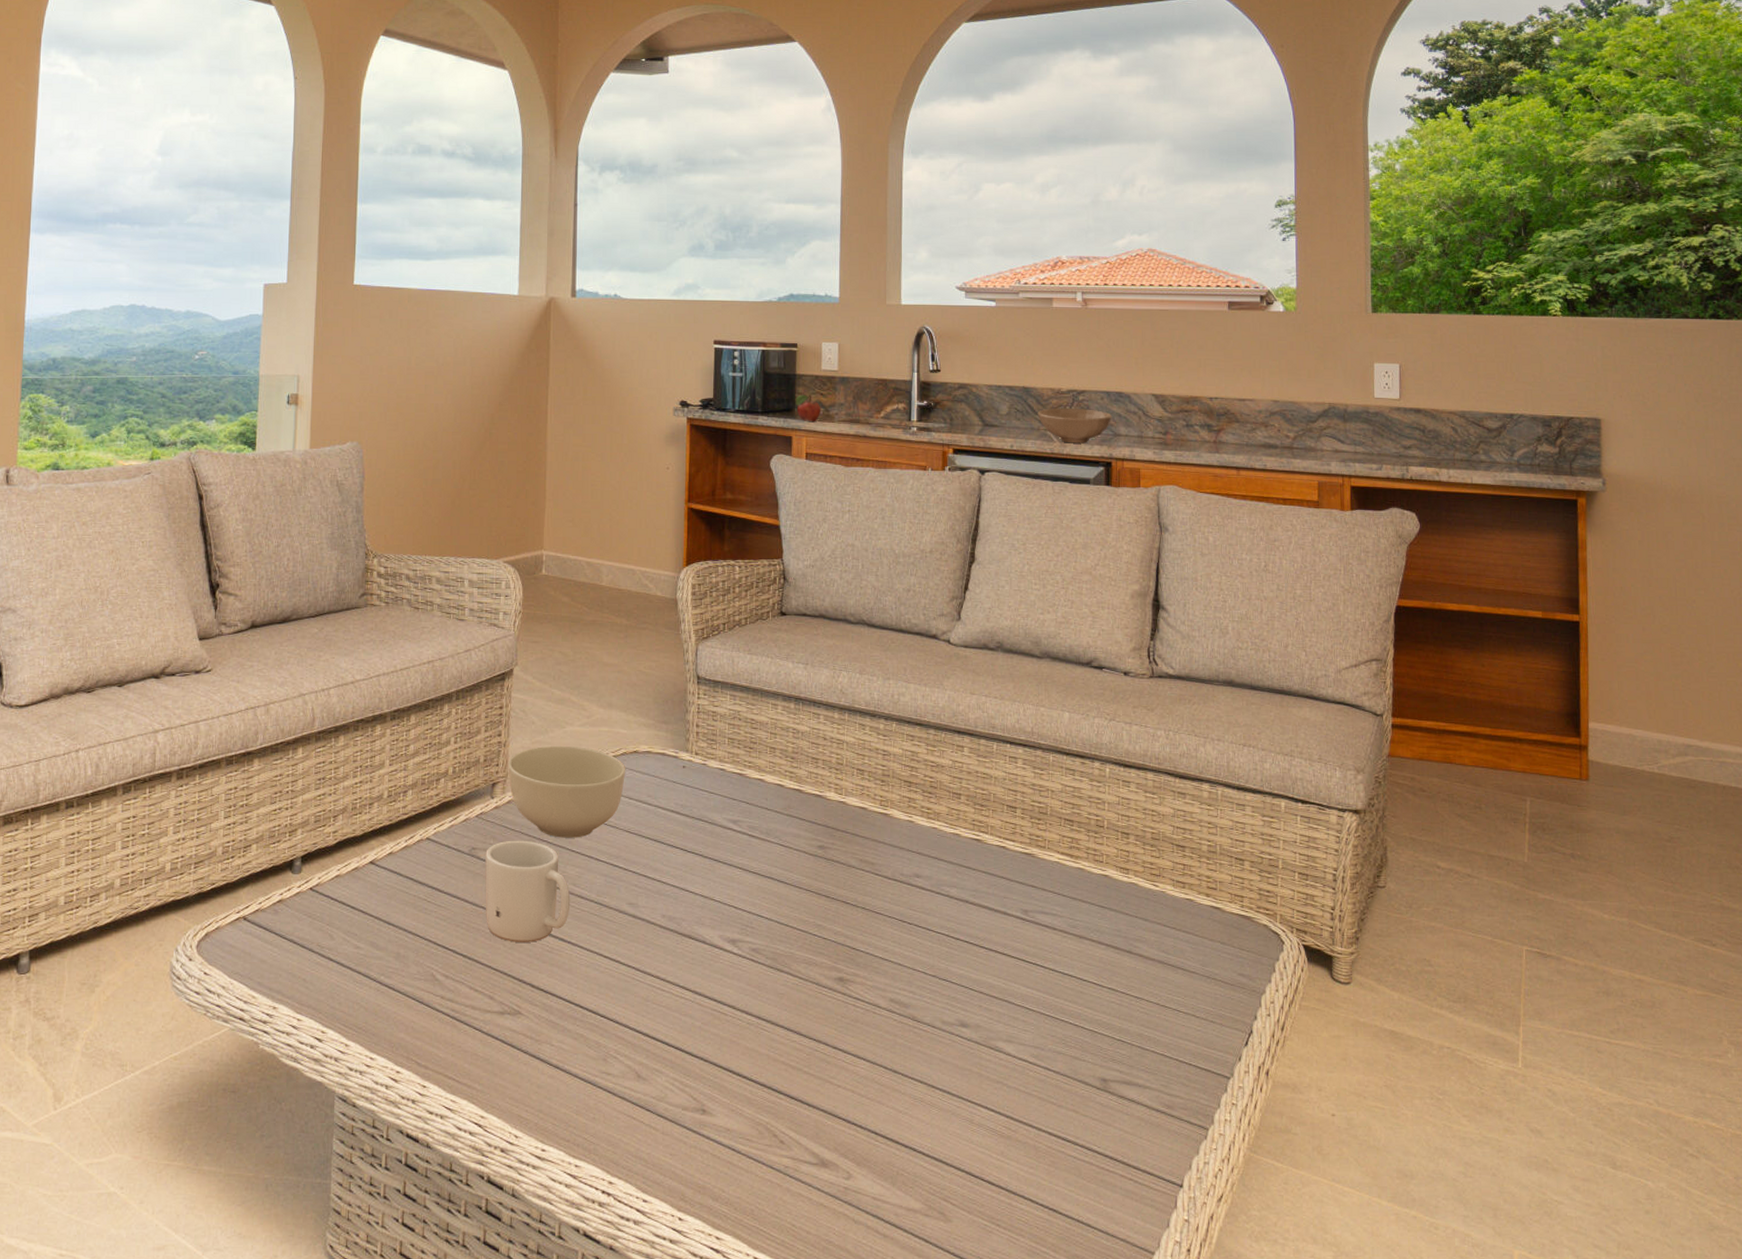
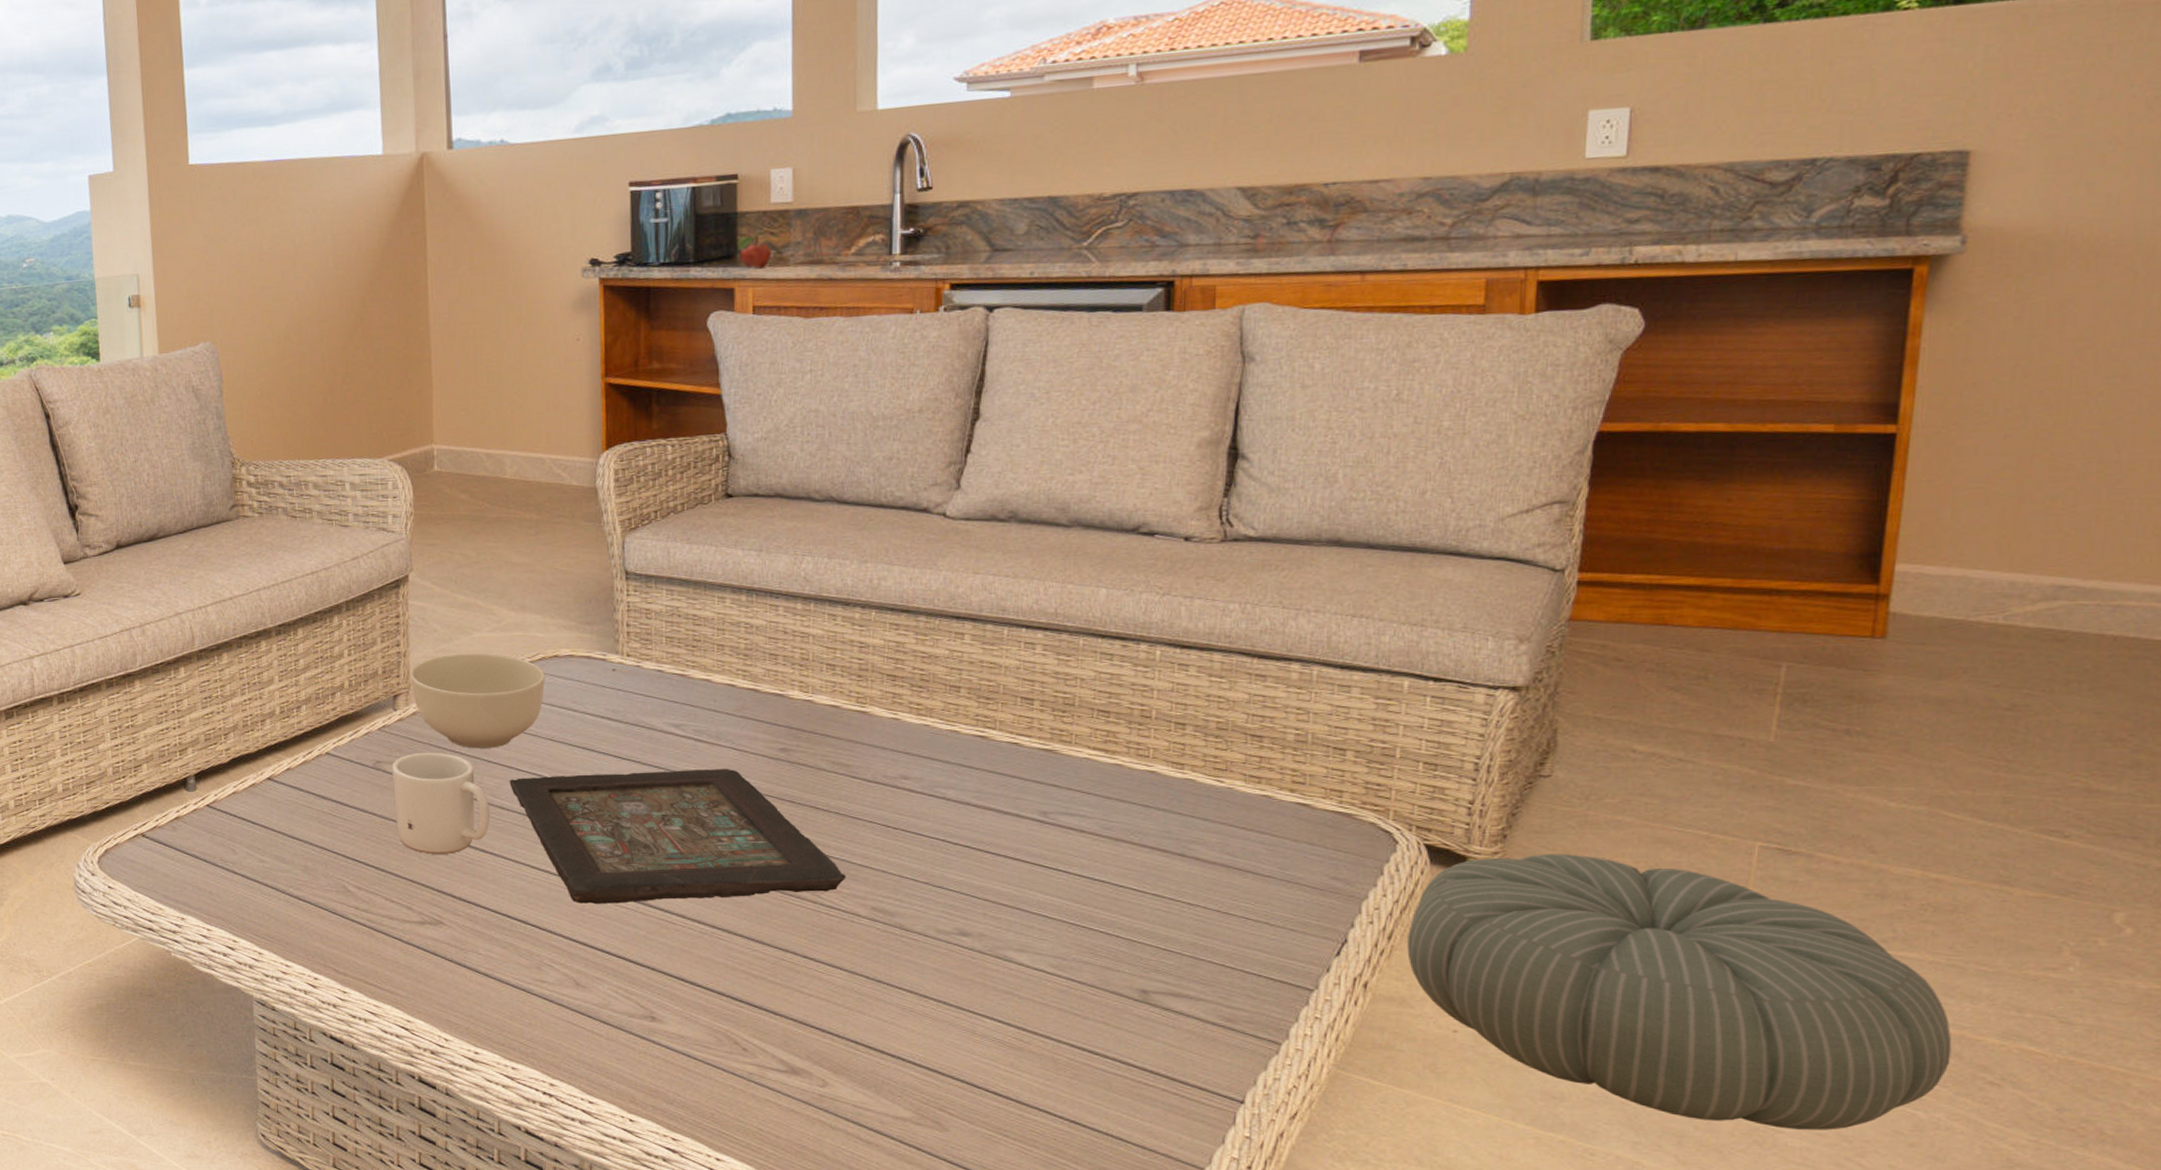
decorative tray: none [589,863,870,994] -> present [509,768,846,904]
bowl: present [1037,408,1113,444] -> none [1068,215,1178,263]
pouf: none [1295,955,1664,1200] -> present [1407,854,1952,1130]

